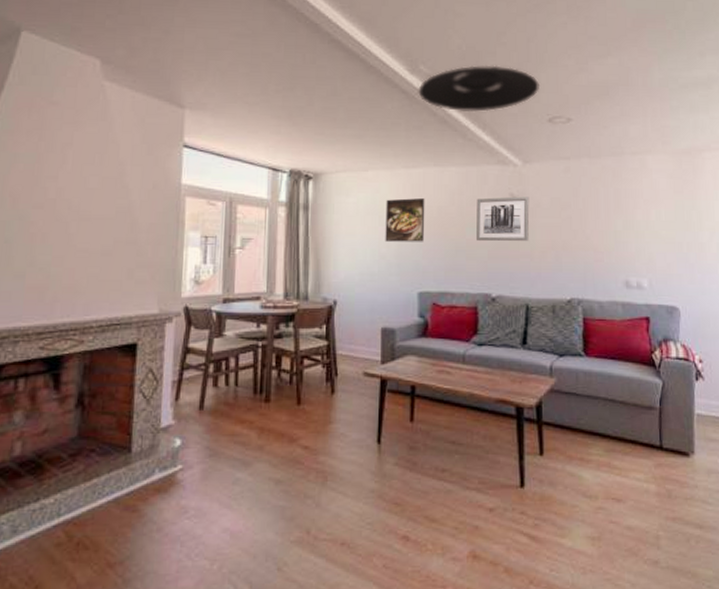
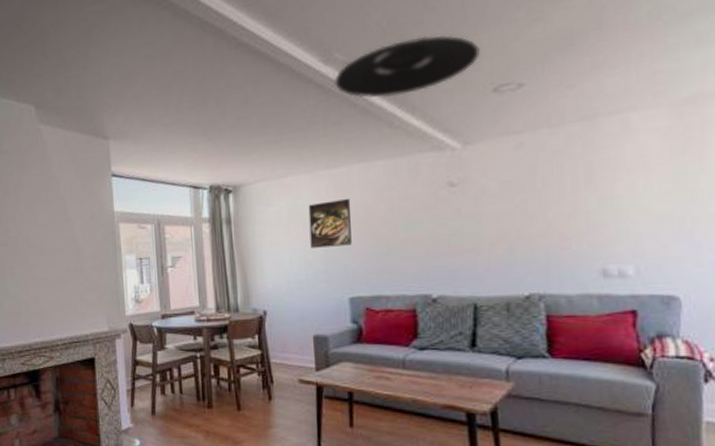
wall art: present [476,196,530,242] -> none [409,183,474,239]

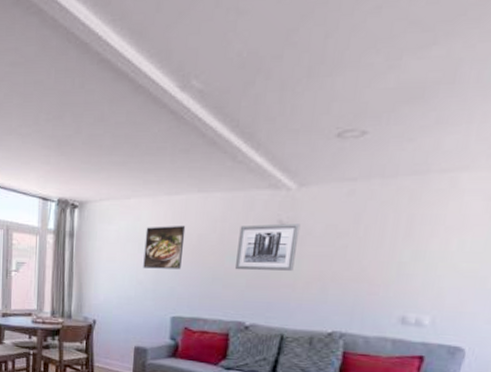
ceiling light: present [334,35,480,99] -> none [187,72,333,130]
wall art: none [409,183,474,239] -> present [235,223,301,271]

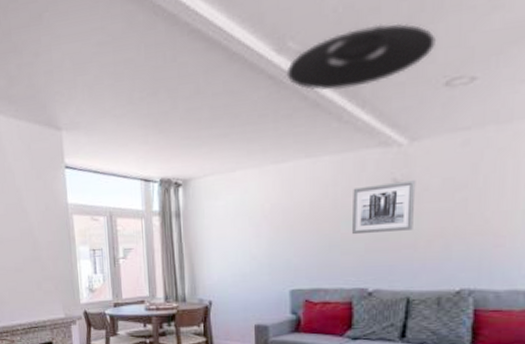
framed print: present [143,225,186,269] -> none [255,193,296,242]
ceiling light: none [187,72,333,130] -> present [286,23,436,91]

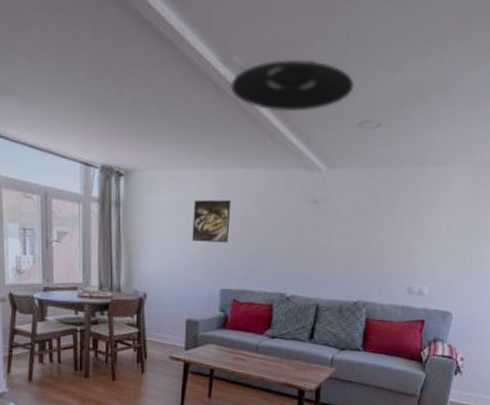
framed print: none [255,193,296,242] -> present [192,199,232,243]
wall art: present [352,180,416,235] -> none [277,202,331,246]

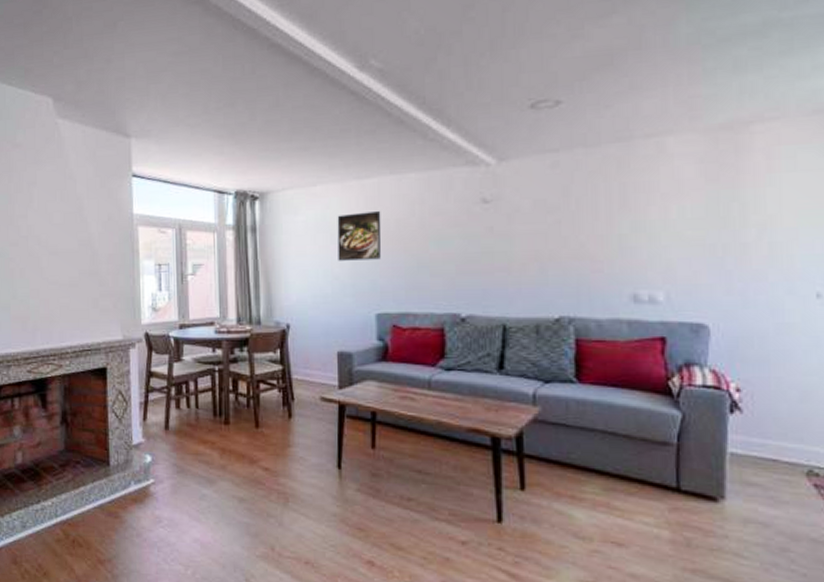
ceiling light: present [230,59,354,112] -> none [369,47,518,109]

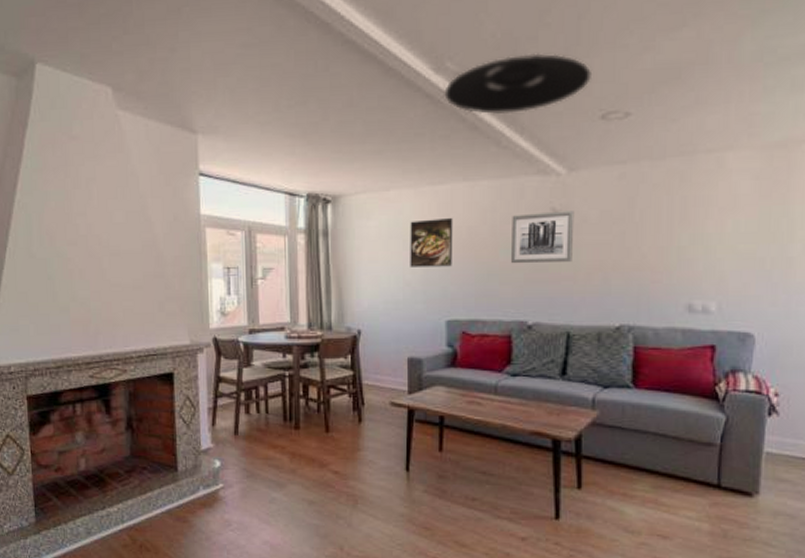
ceiling light: none [369,47,518,109] -> present [444,53,591,114]
wall art: none [441,201,507,256] -> present [511,211,575,264]

